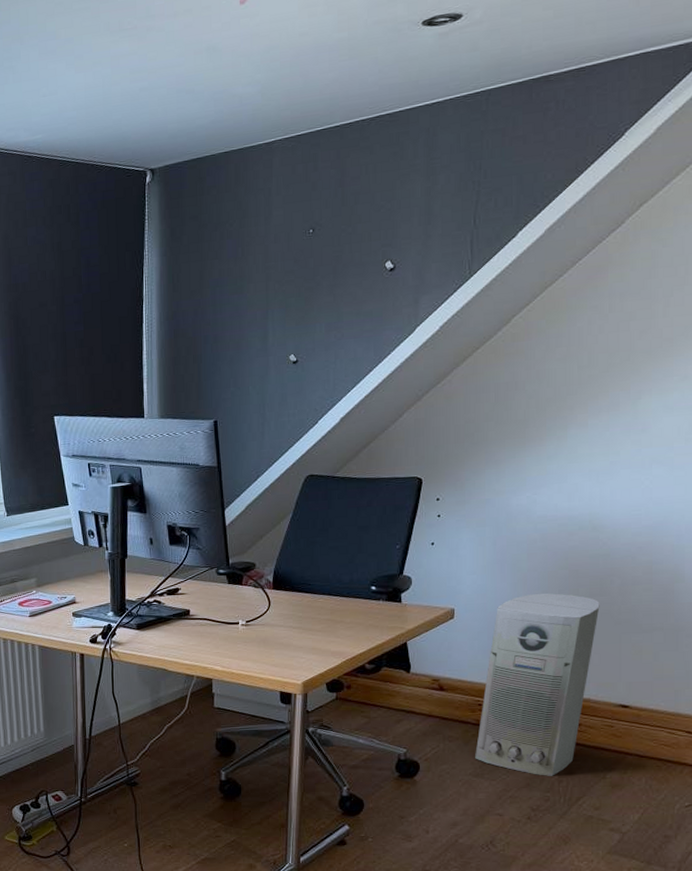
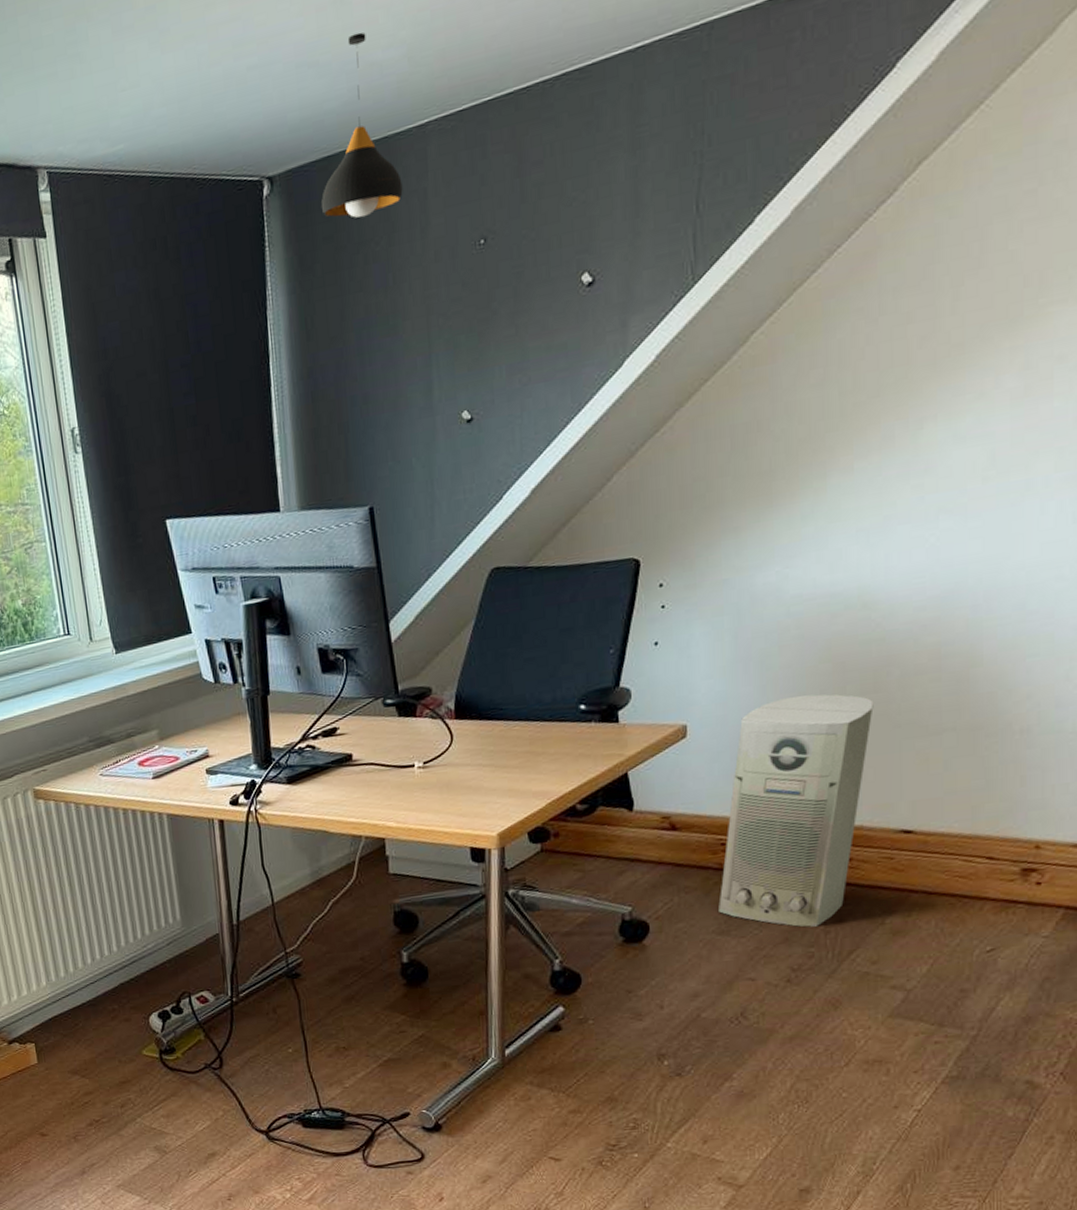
pendant light: none [189,72,253,205] -> present [321,32,403,218]

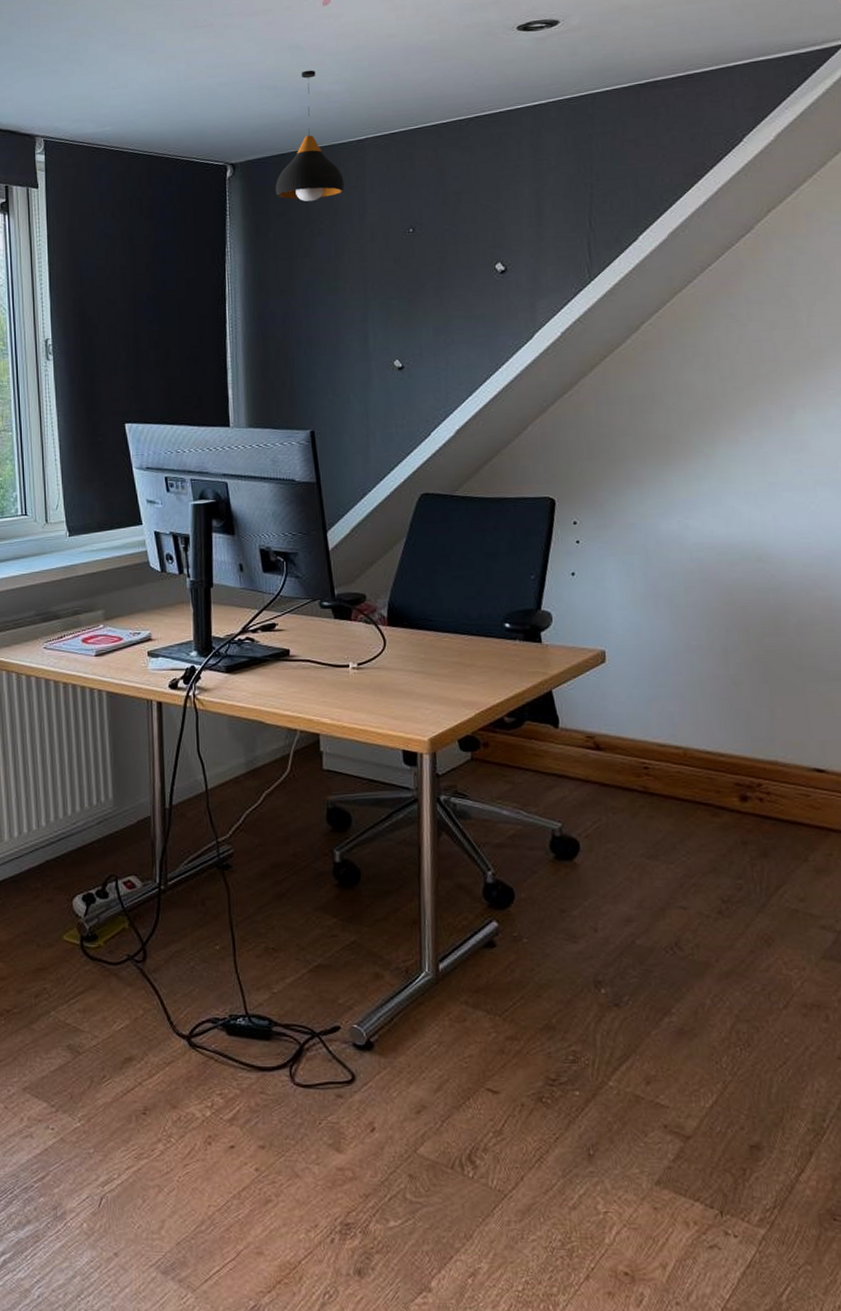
air purifier: present [718,694,874,927] -> none [645,632,777,858]

